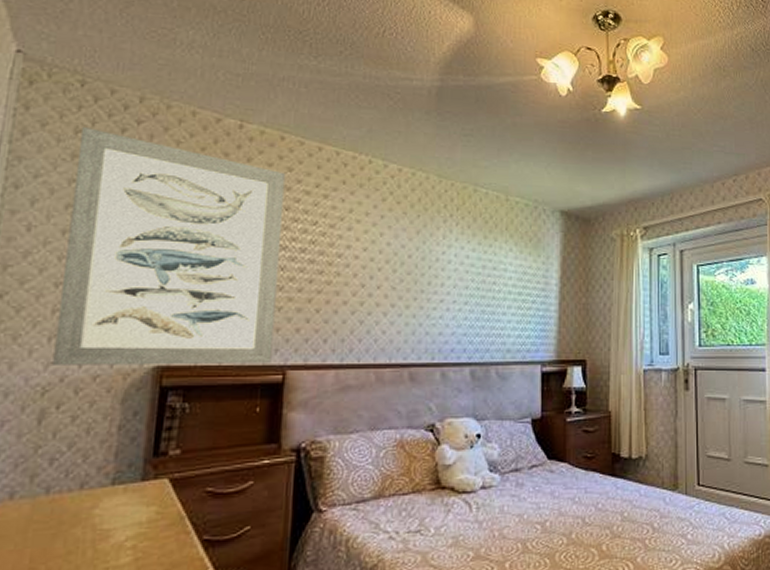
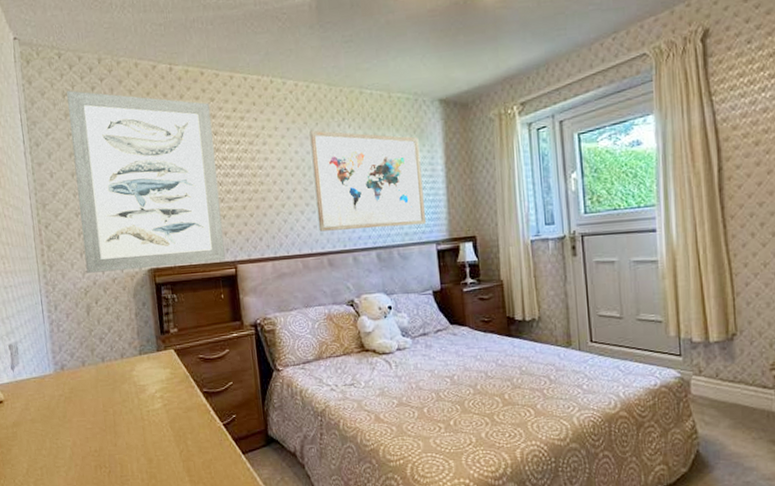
wall art: none [403,222,534,341] -> present [309,130,426,232]

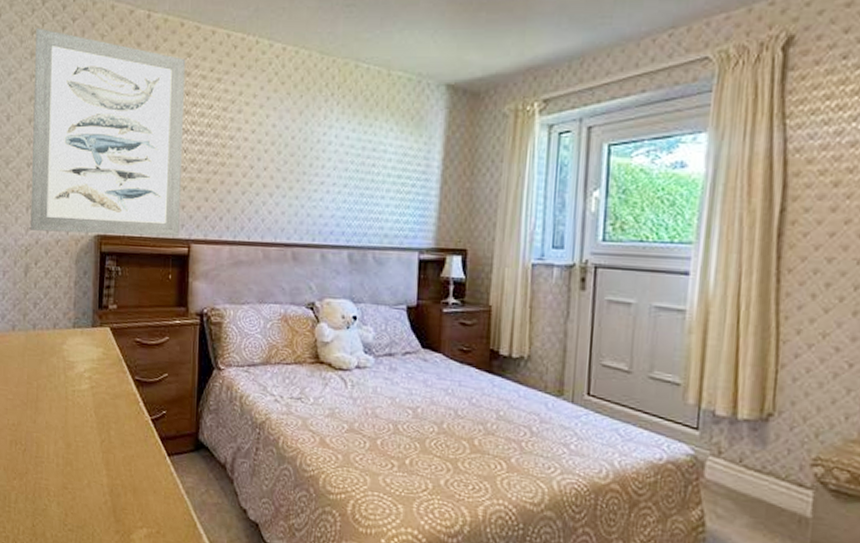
wall art: present [309,130,426,232] -> none [287,103,416,227]

